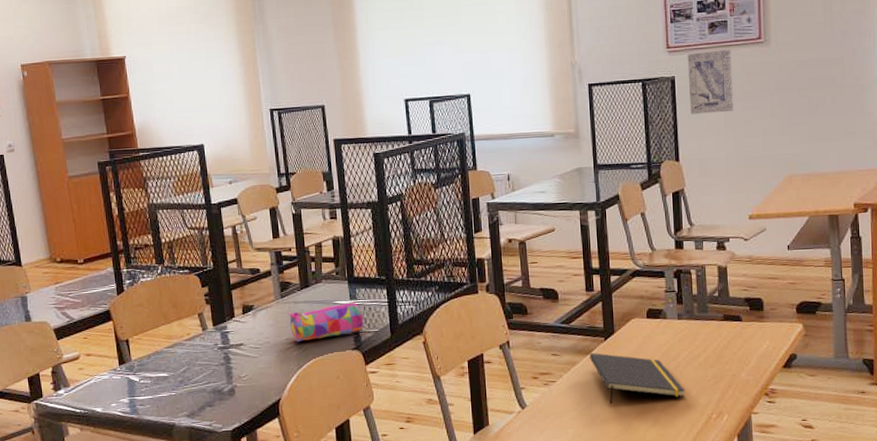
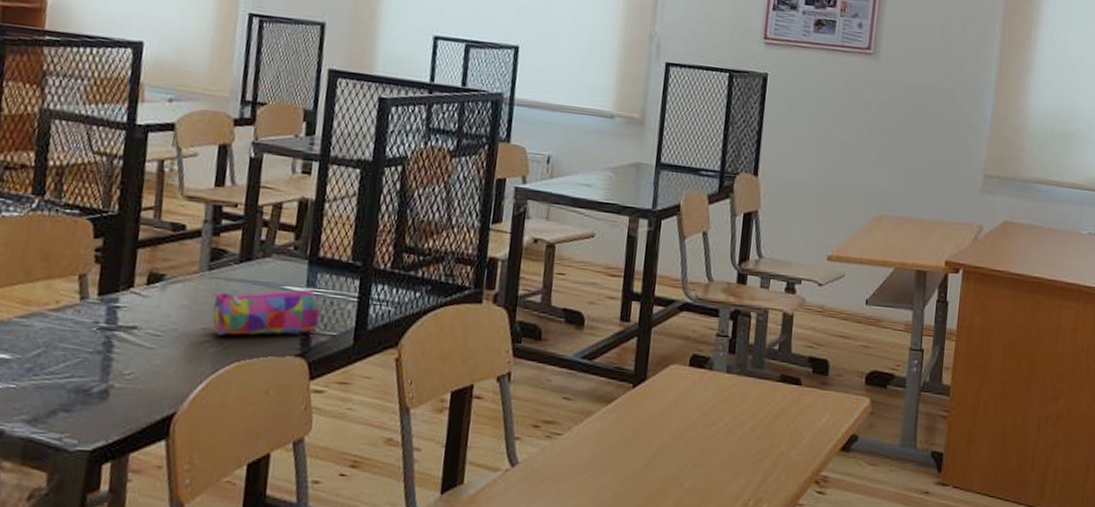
notepad: present [589,353,686,405] -> none [609,402,722,474]
wall art: present [687,49,735,114] -> none [779,49,836,128]

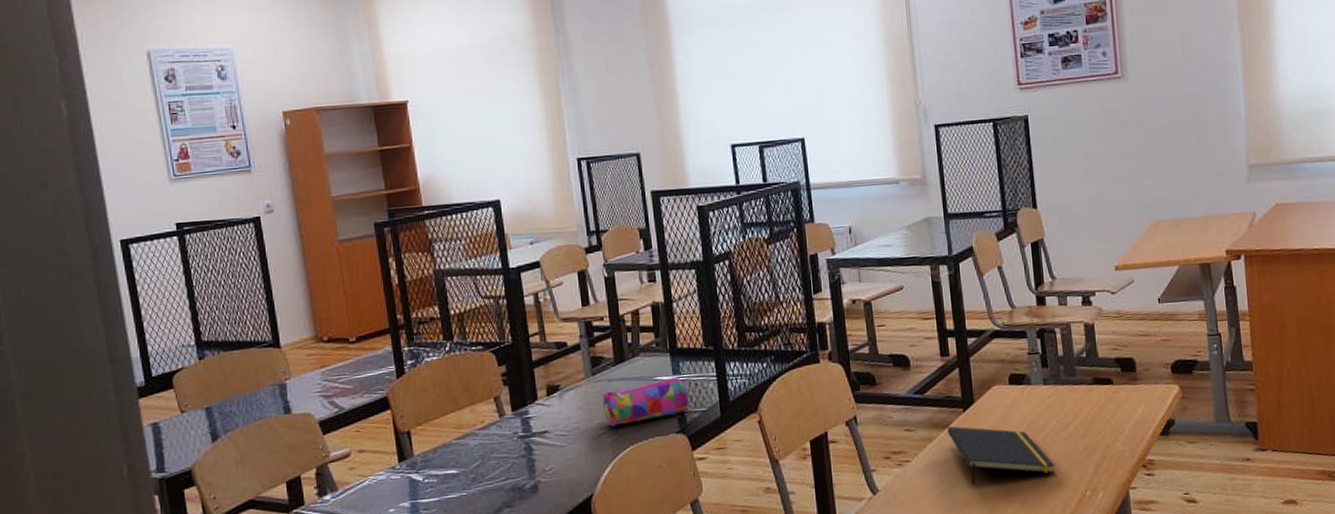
notepad: none [609,402,722,474] -> present [947,426,1056,486]

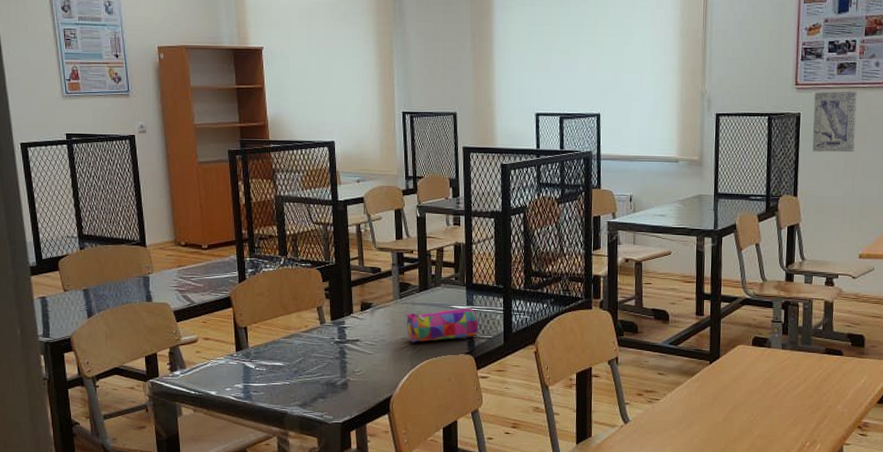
notepad: present [947,426,1056,486] -> none [693,375,783,426]
wall art: none [1040,85,1094,157] -> present [812,91,857,153]

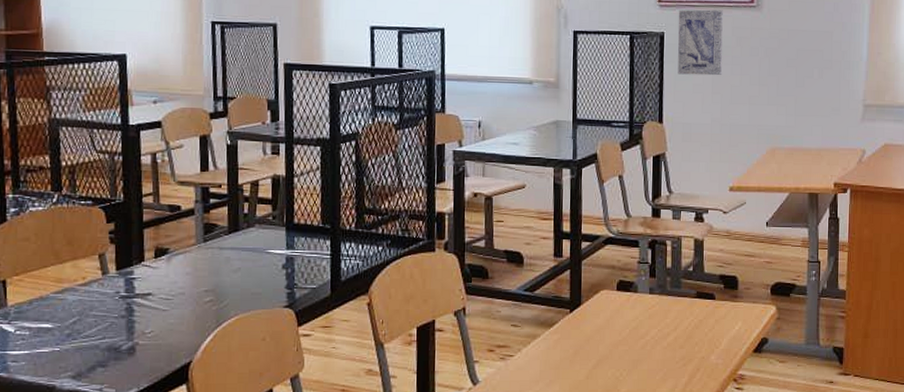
pencil case: present [405,307,478,343] -> none [210,252,300,296]

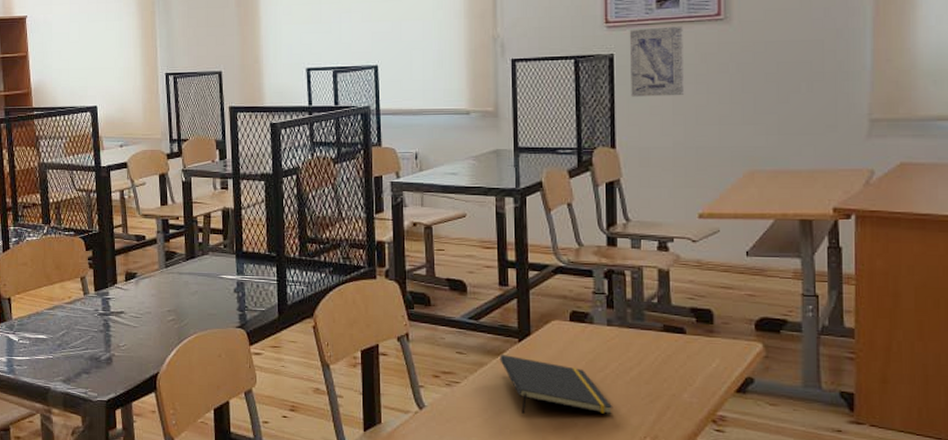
notepad: none [552,326,652,385] -> present [500,355,613,415]

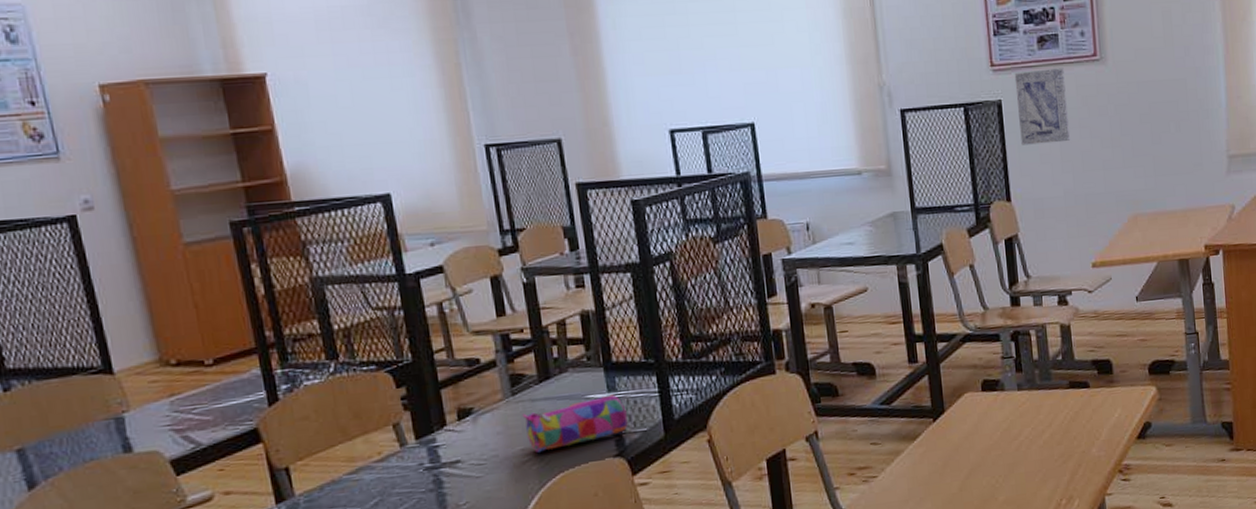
pencil case: none [171,277,250,316] -> present [522,394,628,454]
notepad: present [500,355,613,415] -> none [915,437,1030,500]

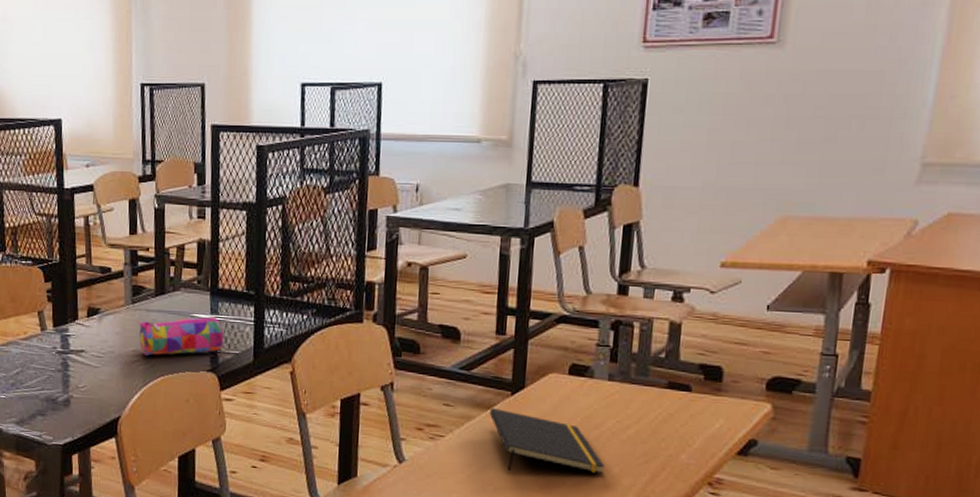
notepad: none [915,437,1030,500] -> present [489,408,605,474]
wall art: present [1014,68,1071,145] -> none [662,49,729,130]

